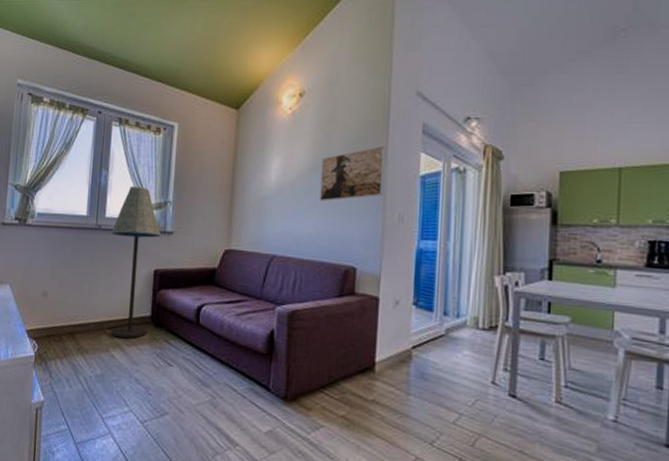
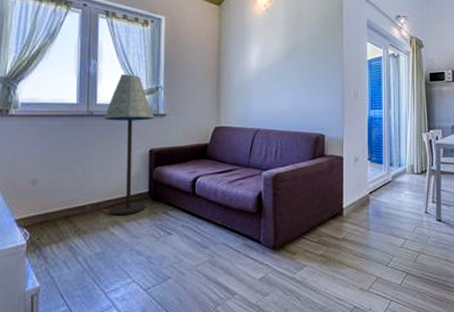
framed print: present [320,145,386,202] -> none [293,36,342,82]

